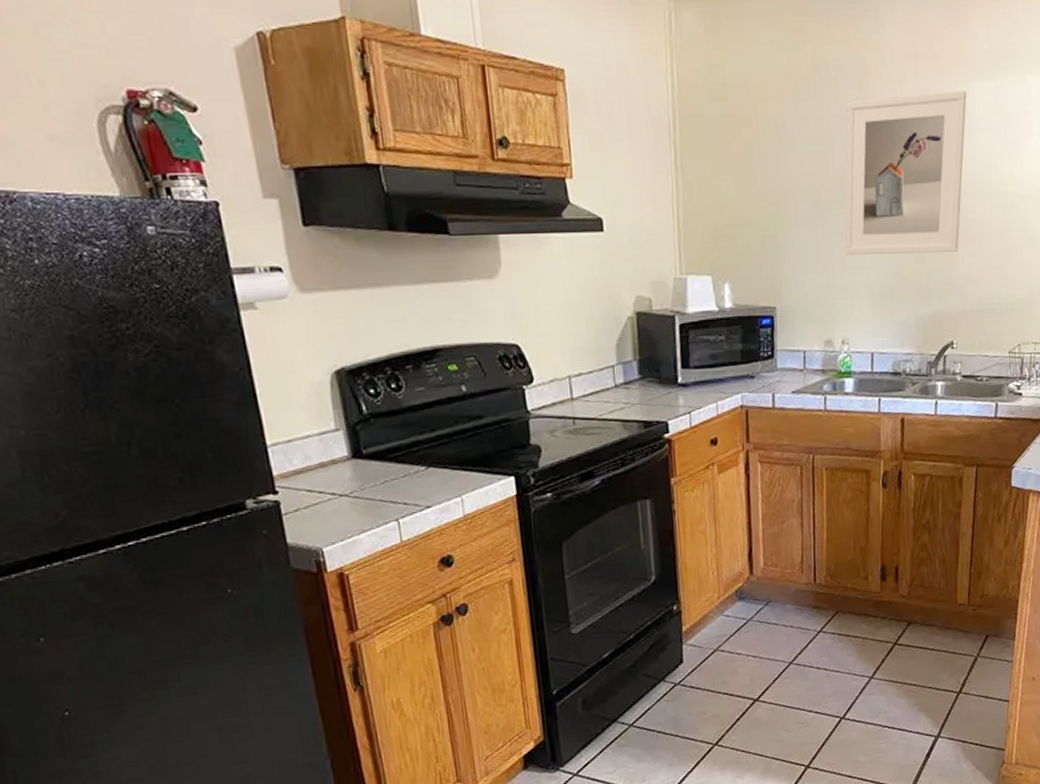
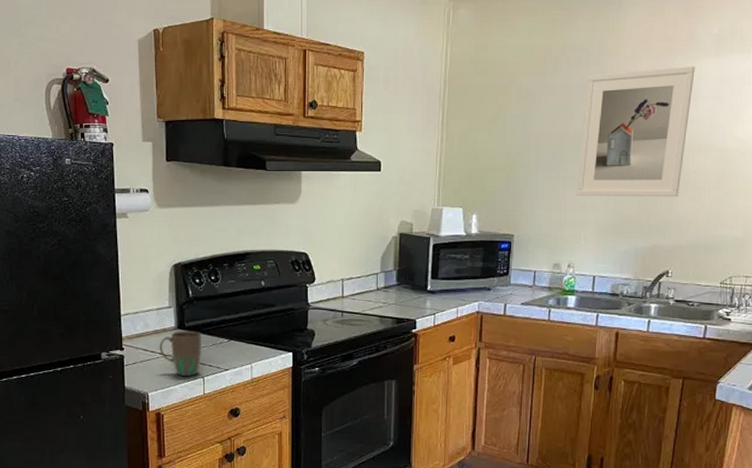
mug: none [329,458,392,521] -> present [159,330,201,376]

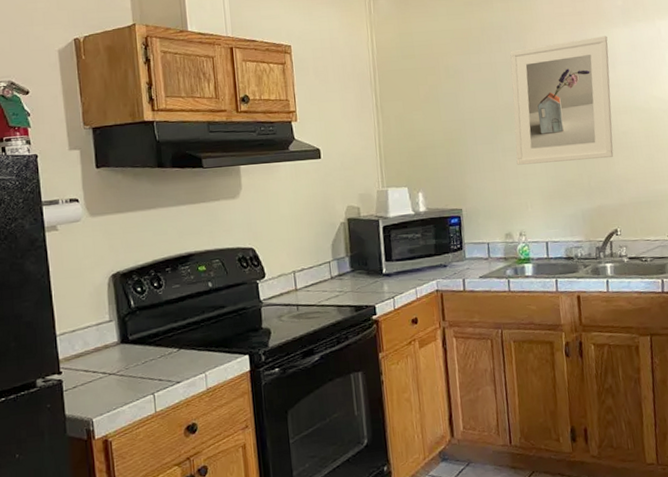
mug: present [159,330,201,376] -> none [101,343,150,395]

